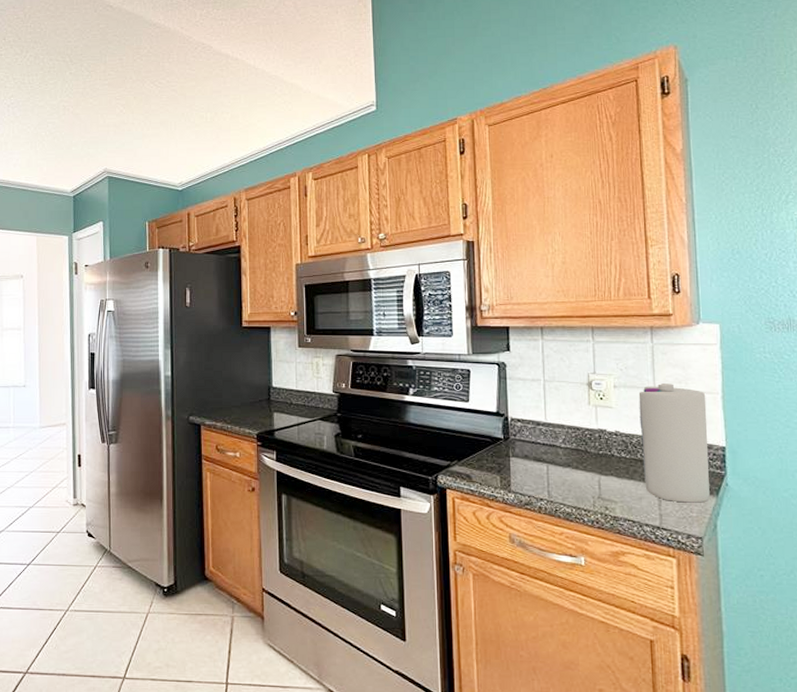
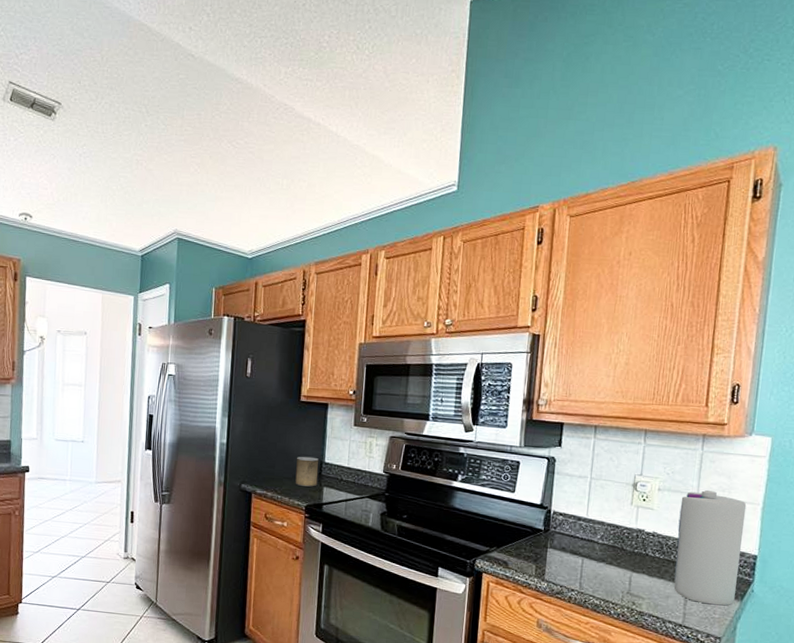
tin can: none [243,382,267,415] -> present [295,456,319,488]

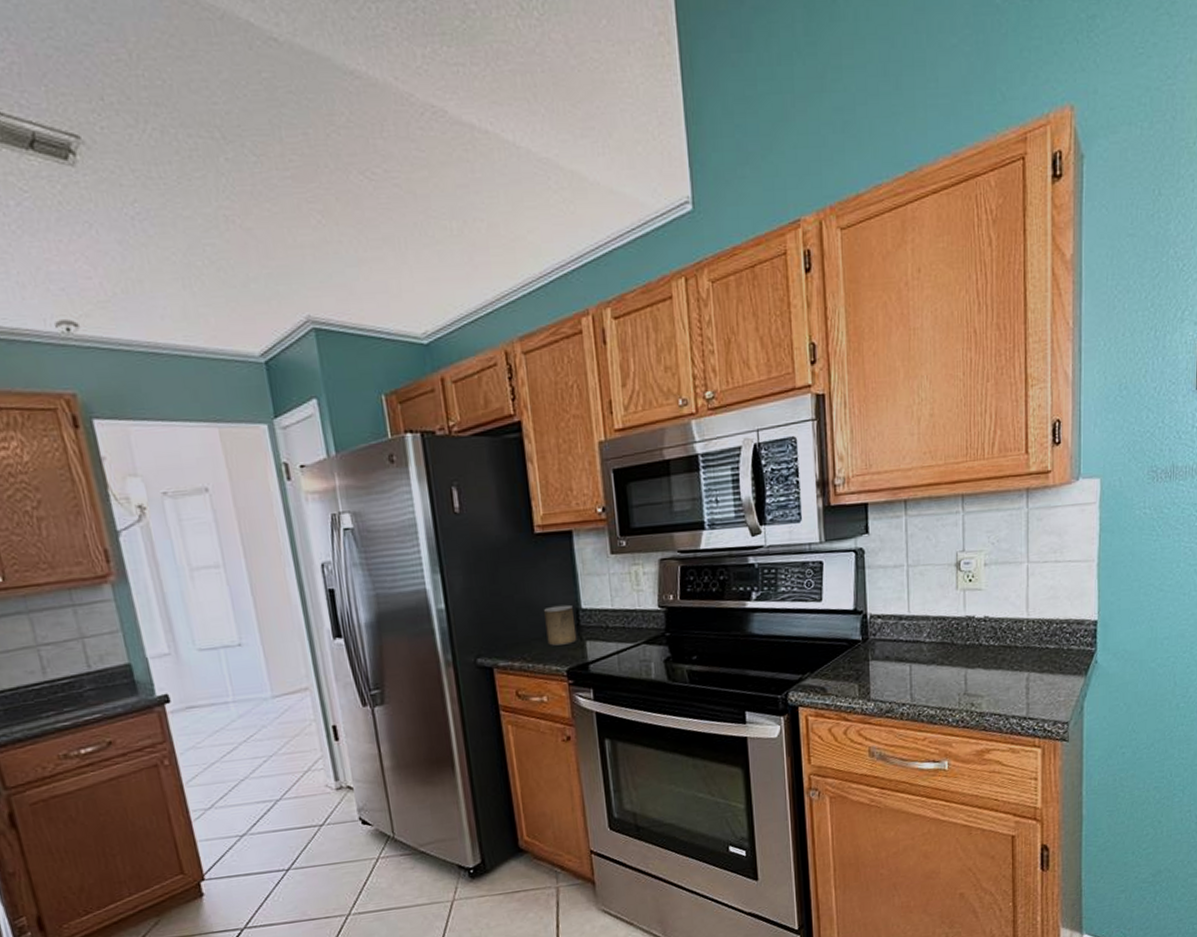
paper towel holder: present [673,490,747,606] -> none [1010,554,1081,688]

